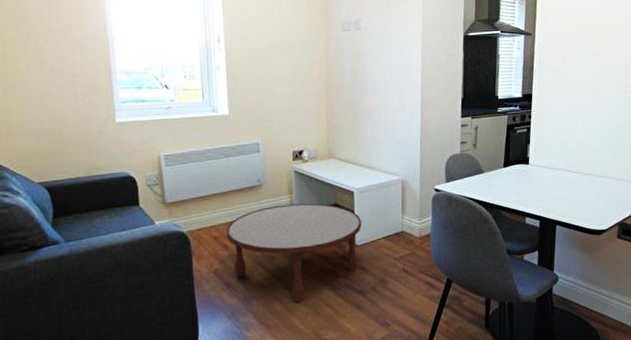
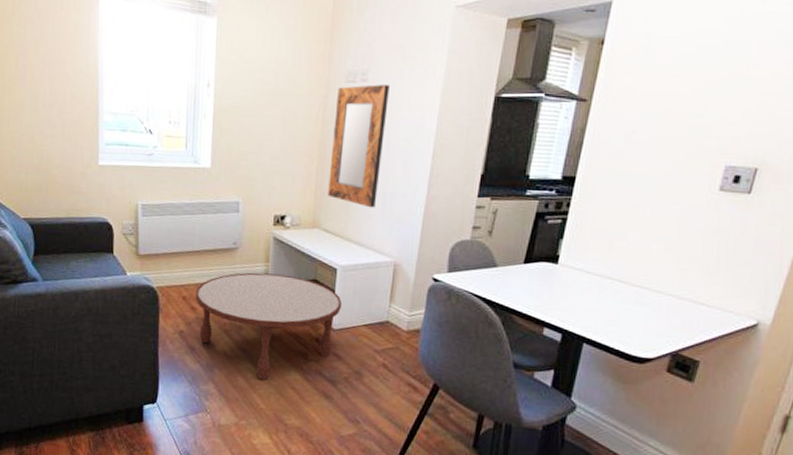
home mirror: none [336,31,381,136] -> present [328,84,390,208]

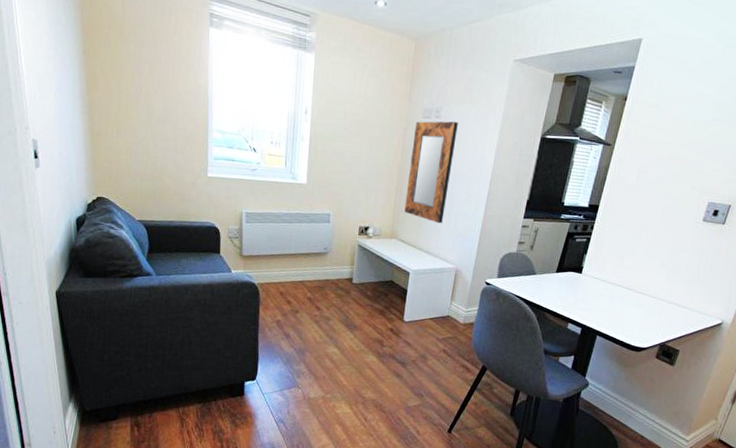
coffee table: present [196,272,342,380] -> none [291,273,412,362]

